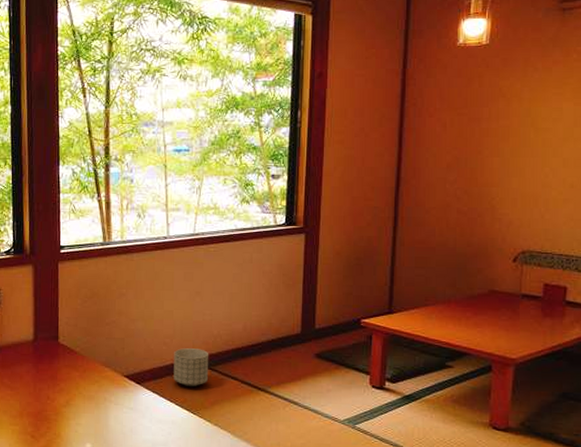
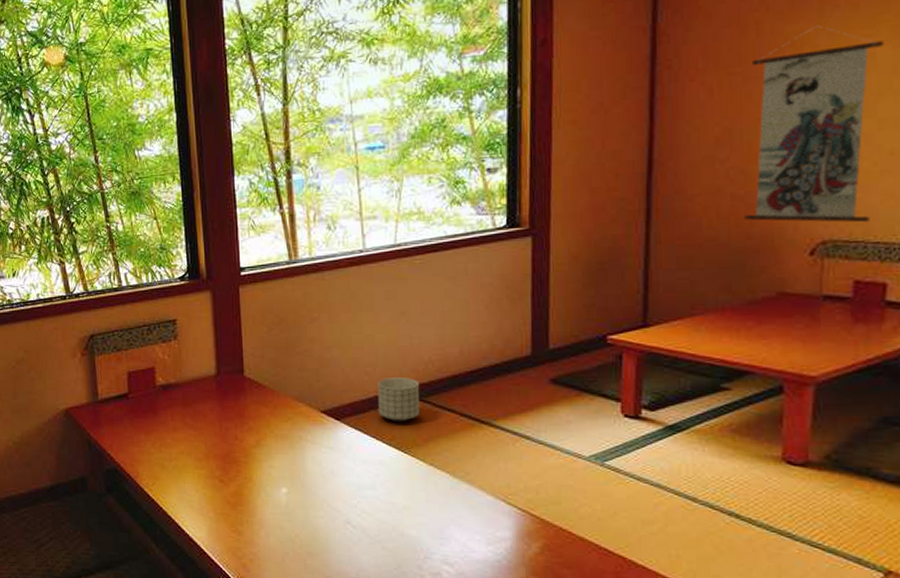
wall scroll: none [466,83,568,239] -> present [743,25,884,223]

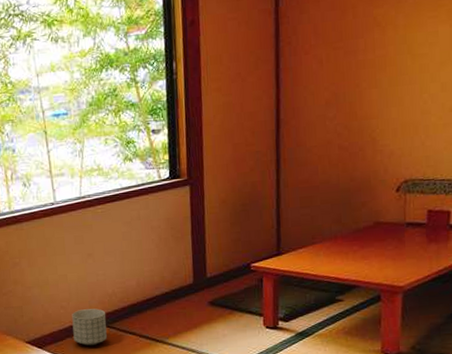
wall scroll: present [743,25,884,223] -> none [348,9,444,166]

